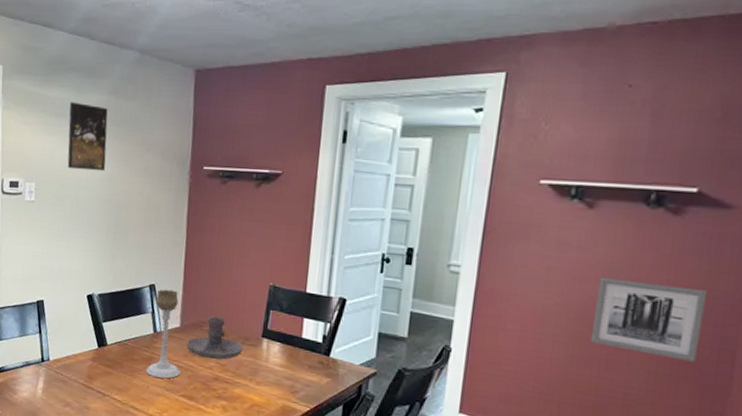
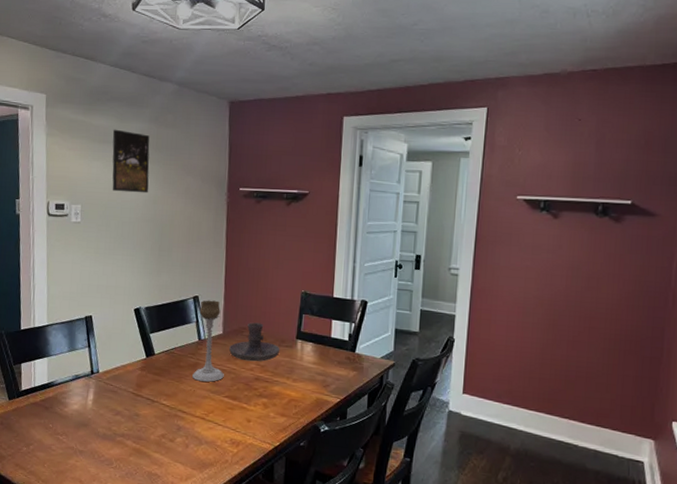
wall art: present [590,277,708,362] -> none [560,274,643,339]

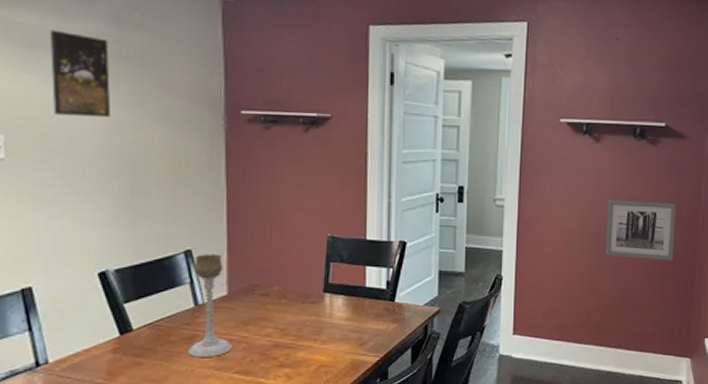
candle holder: present [228,322,280,362] -> none [236,277,304,326]
wall art: none [560,274,643,339] -> present [605,199,677,261]

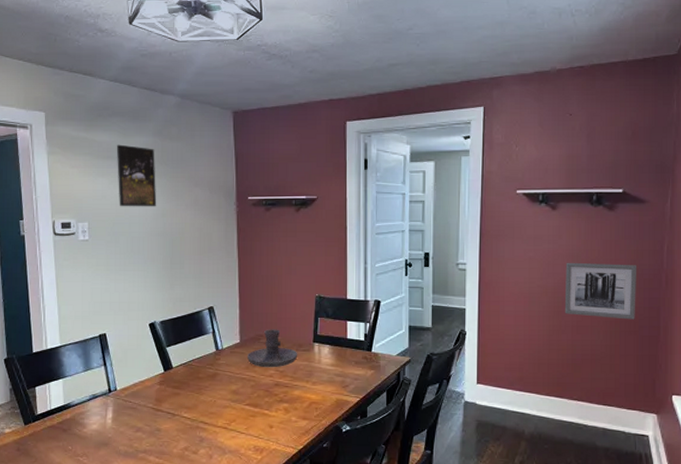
candle holder: present [189,254,232,357] -> none [212,310,244,391]
candle holder: none [236,277,304,326] -> present [246,329,298,368]

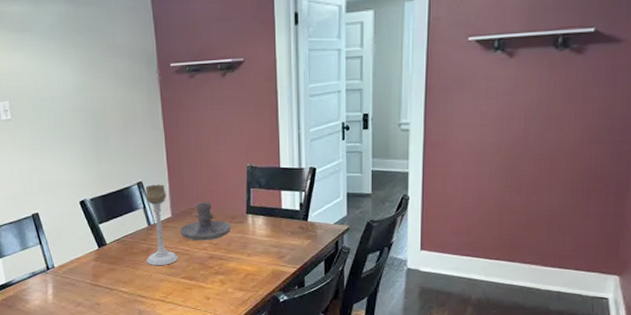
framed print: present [116,144,157,207] -> none [28,15,76,83]
candle holder: none [212,310,244,391] -> present [145,184,178,265]
wall art: present [564,262,637,320] -> none [519,115,607,176]

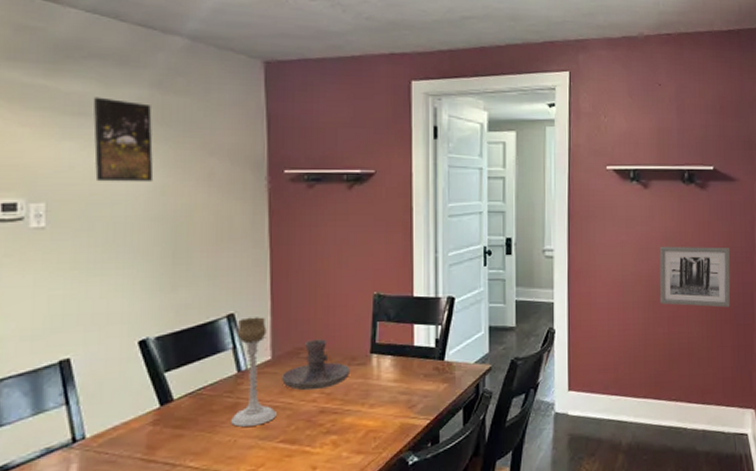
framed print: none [28,15,76,83] -> present [93,97,154,182]
wall art: none [519,115,607,176] -> present [659,246,731,308]

